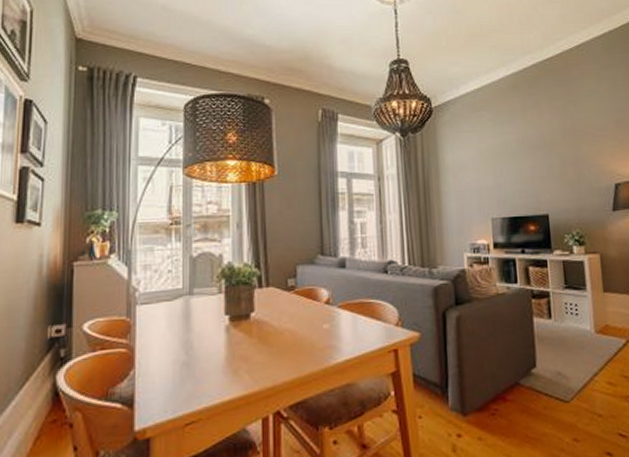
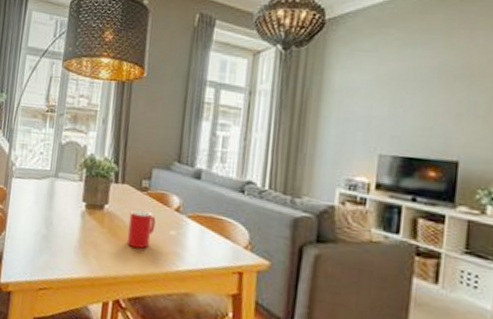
cup: none [279,309,308,351] -> present [126,209,156,249]

